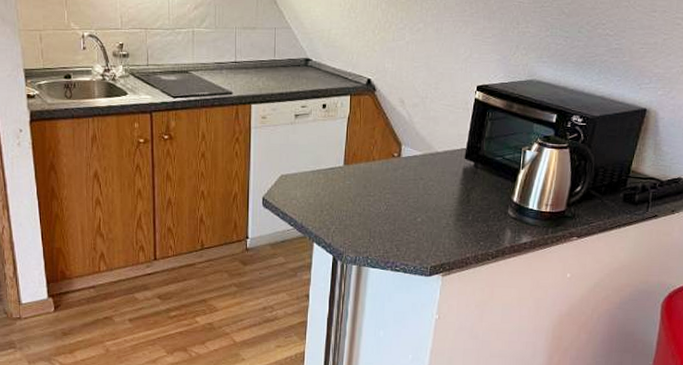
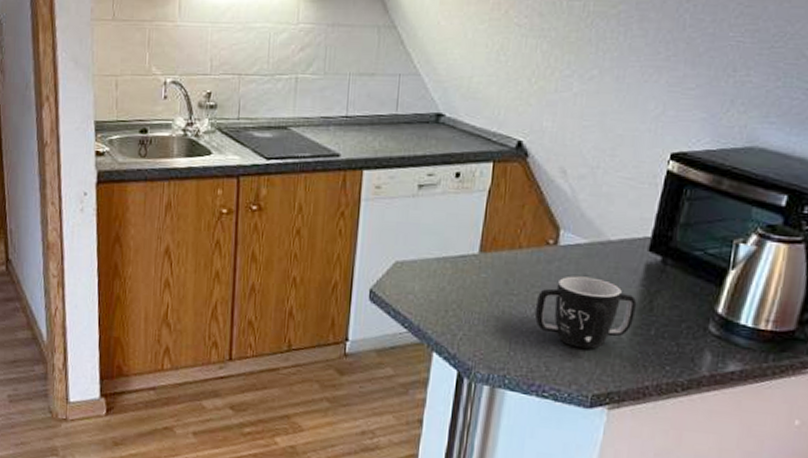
mug: none [386,179,459,233] -> present [534,276,637,349]

